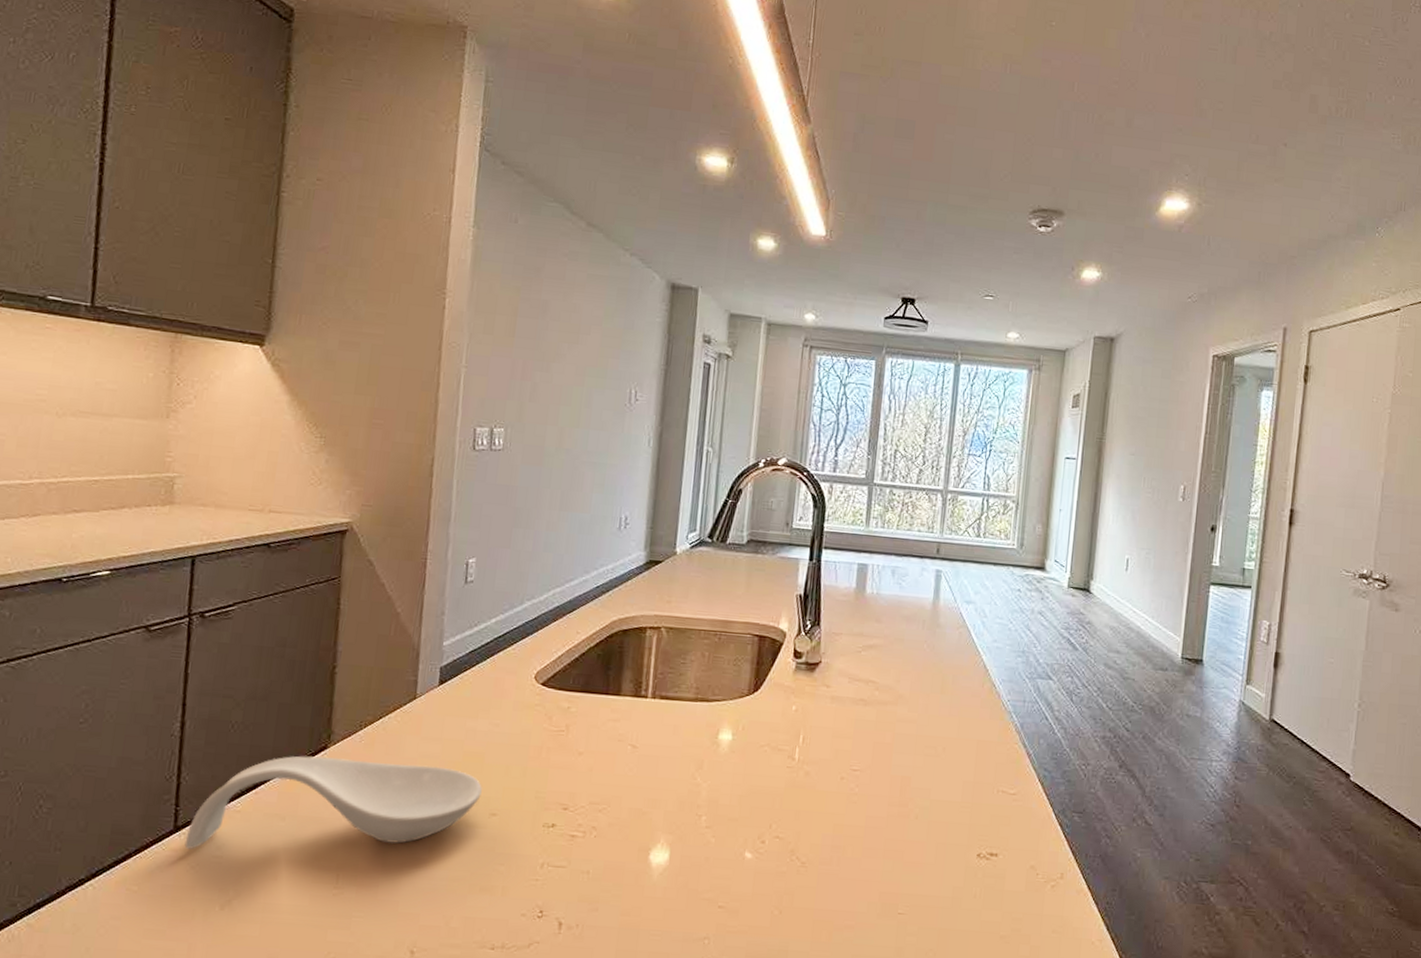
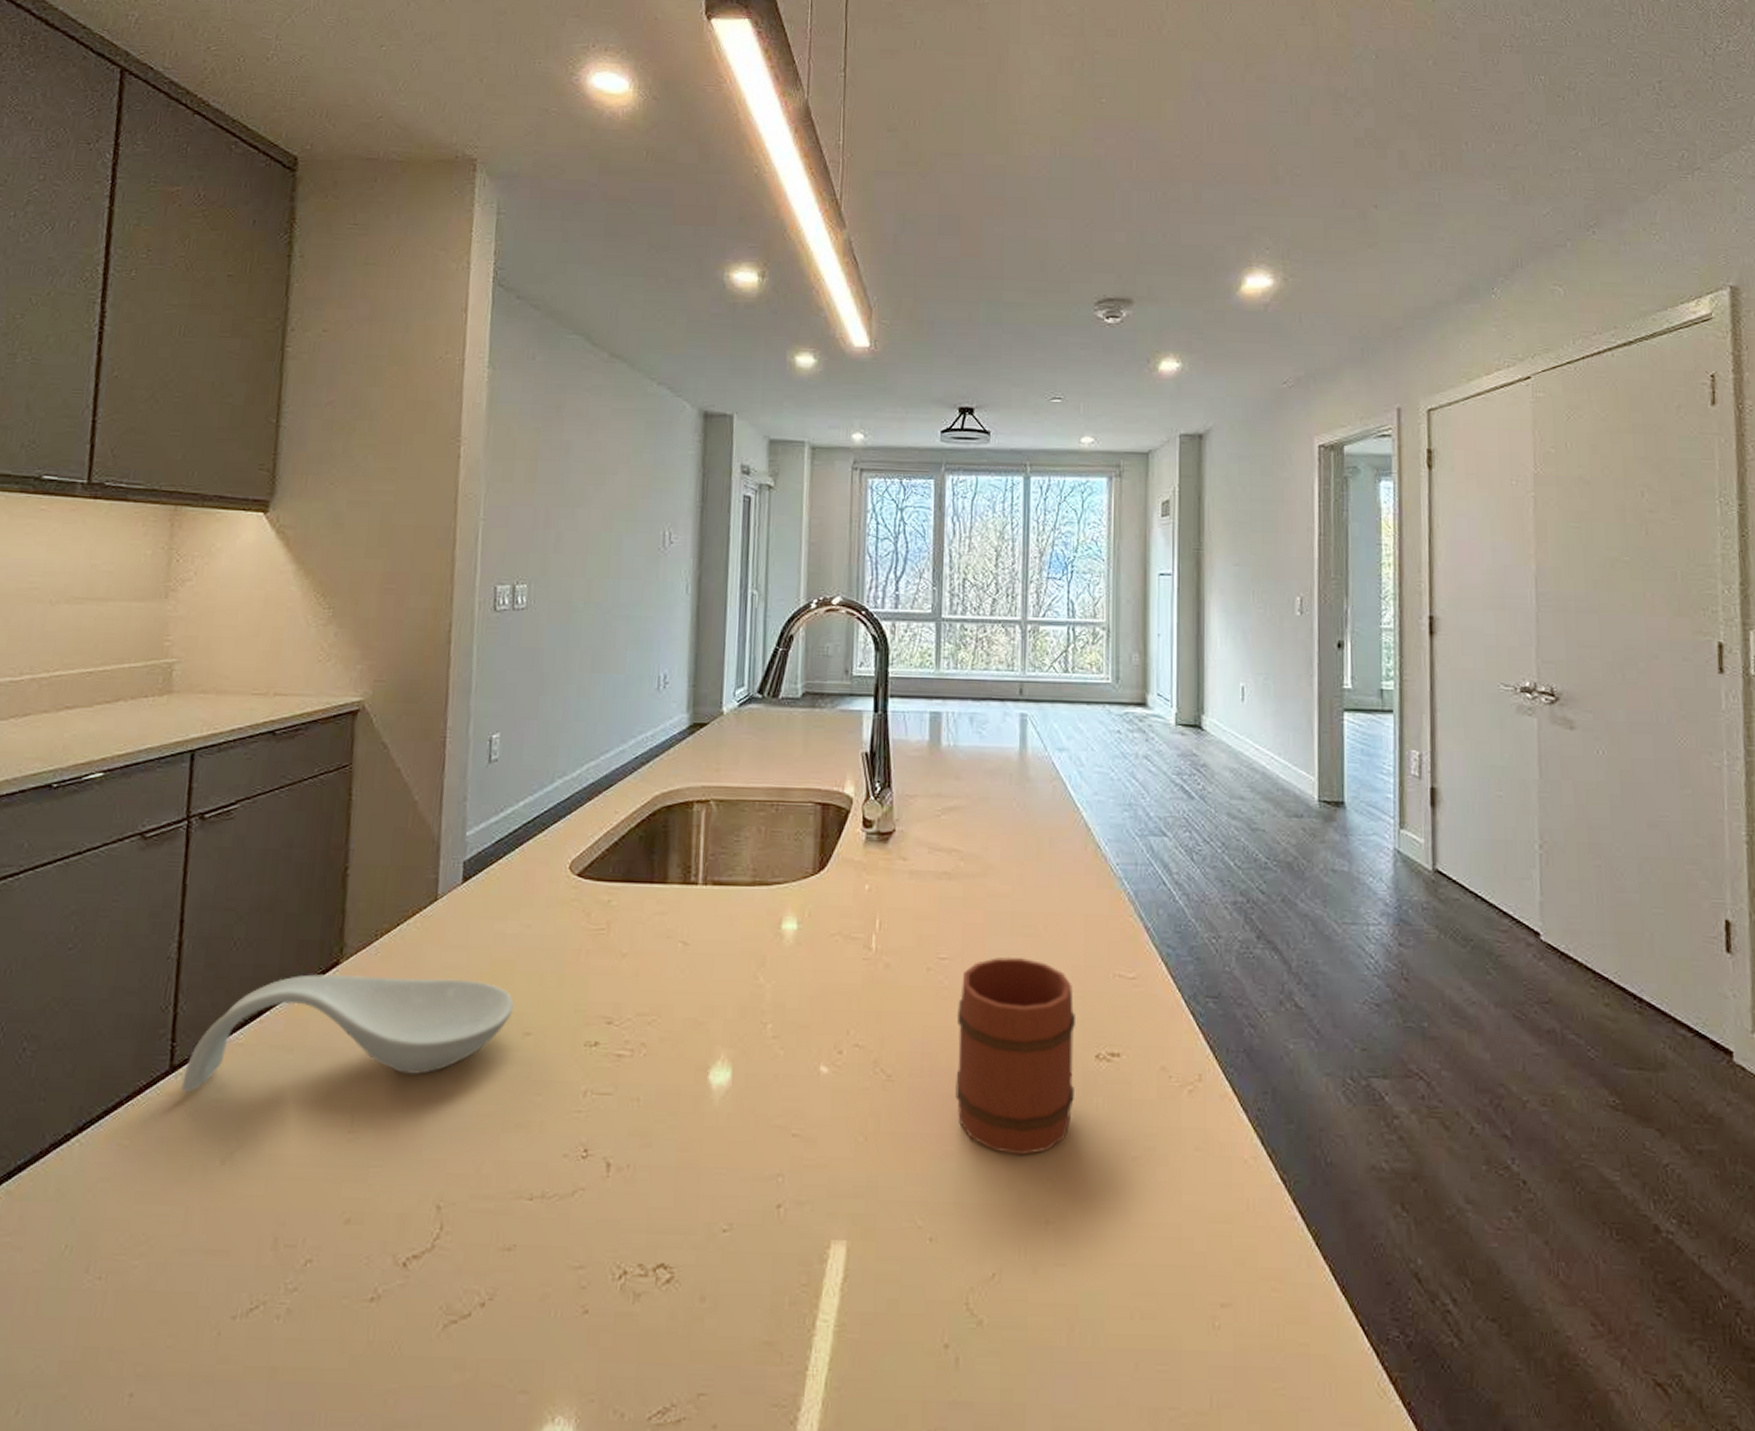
mug: none [858,771,963,930] -> present [955,957,1075,1155]

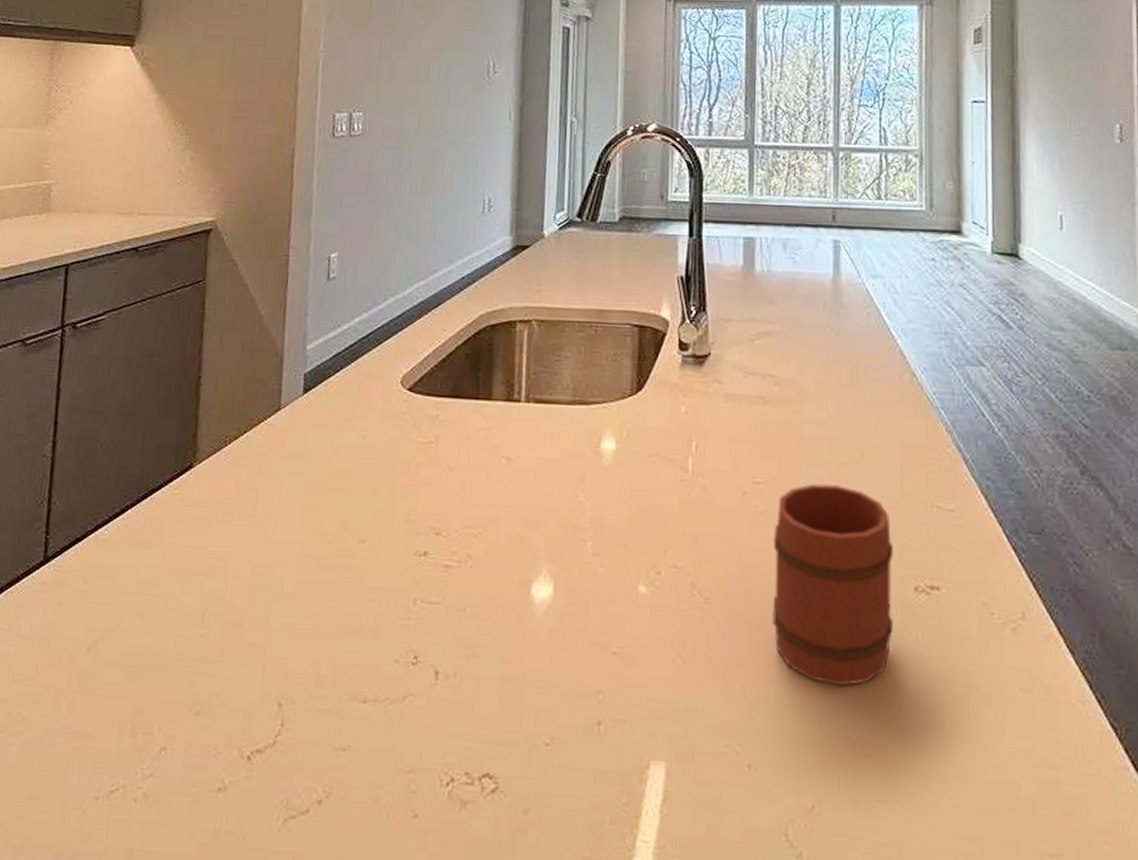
spoon rest: present [181,974,514,1092] -> none [53,476,350,583]

